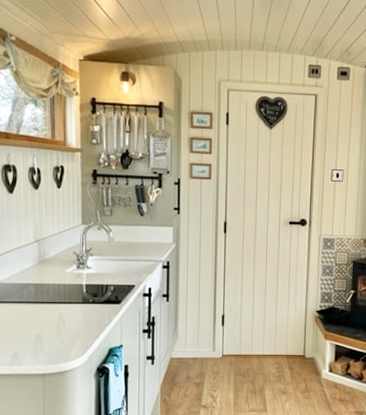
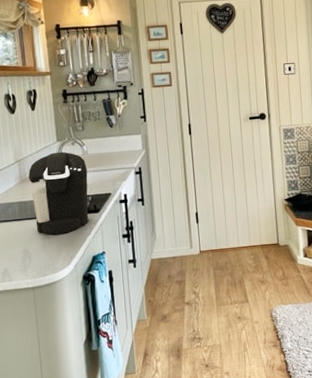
coffee maker: none [48,235,112,322] -> present [28,151,89,235]

